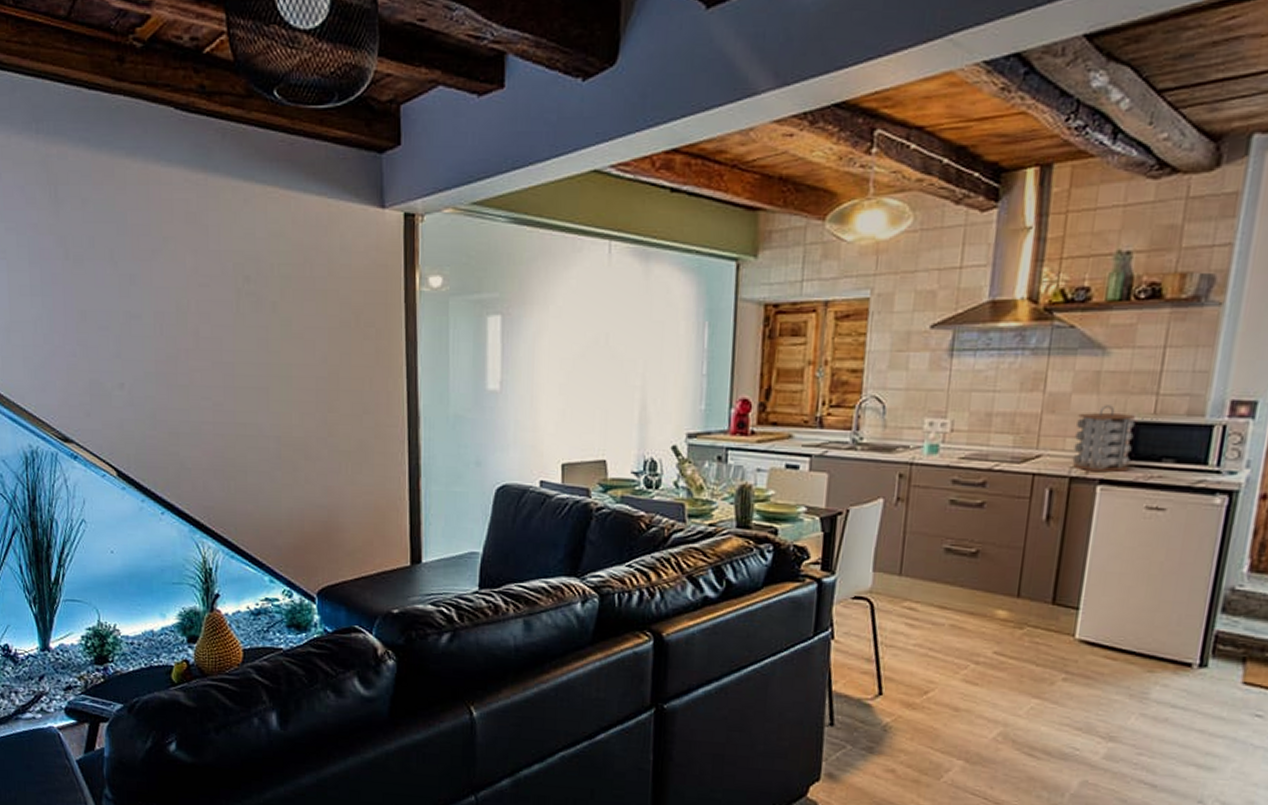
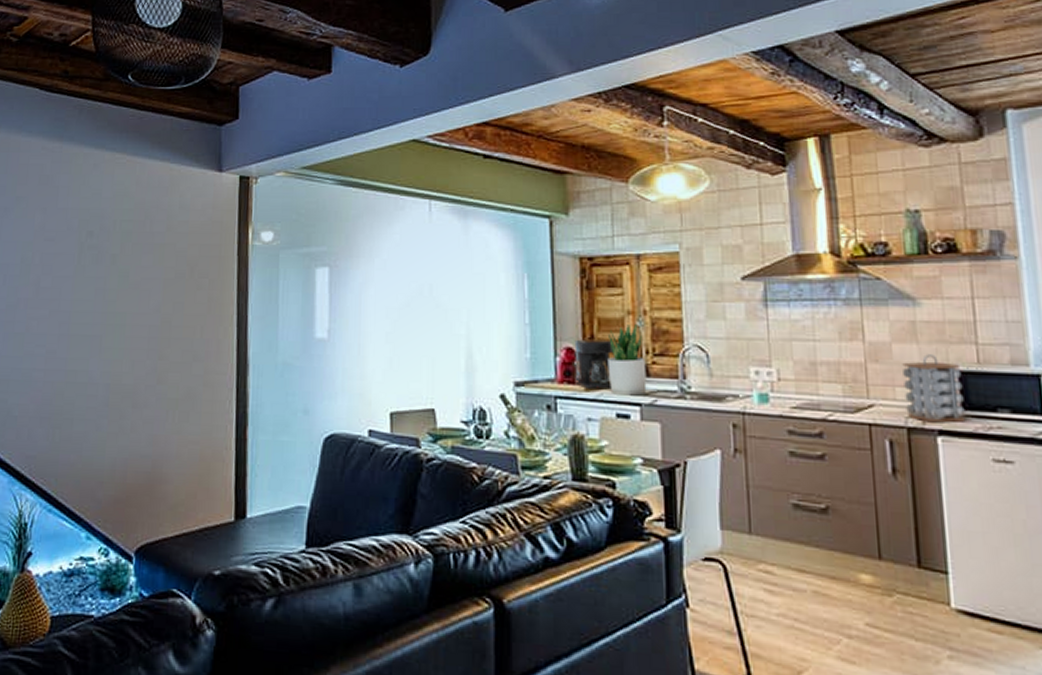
coffee maker: none [748,389,790,442] -> present [574,338,614,391]
planter: none [781,375,822,447] -> present [608,324,647,396]

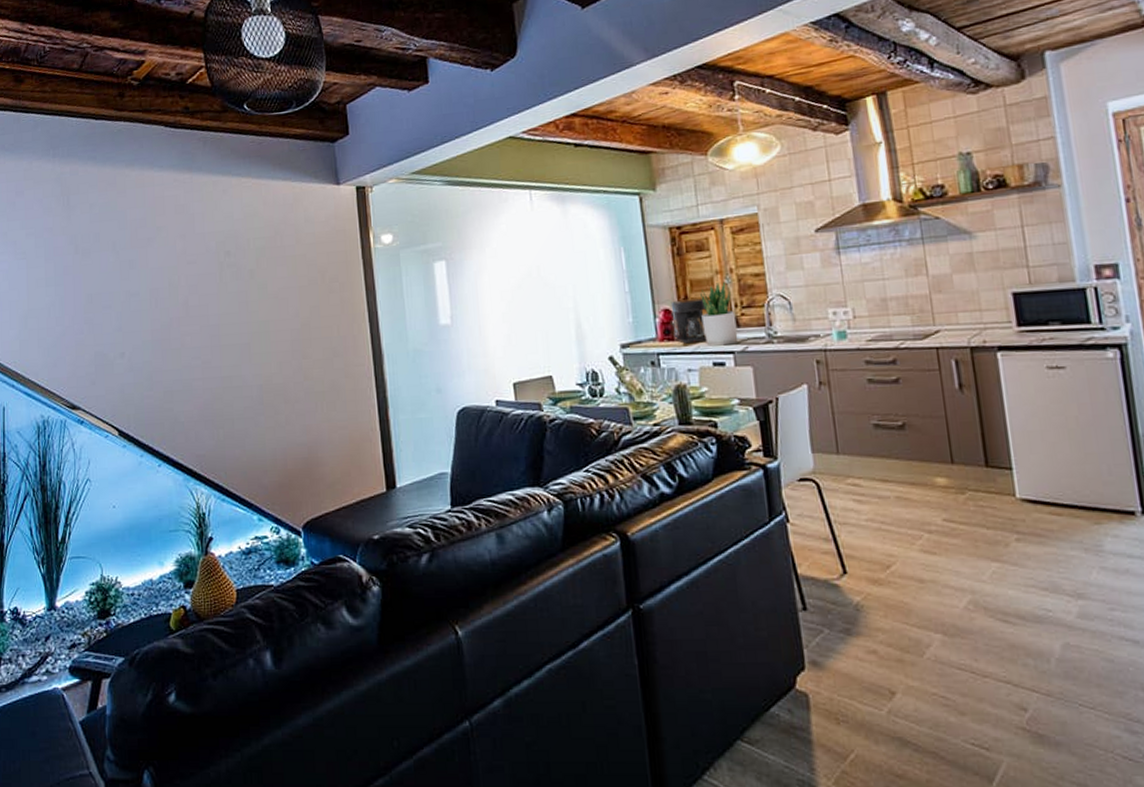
spice rack: present [902,354,966,423] -> none [963,280,1021,341]

